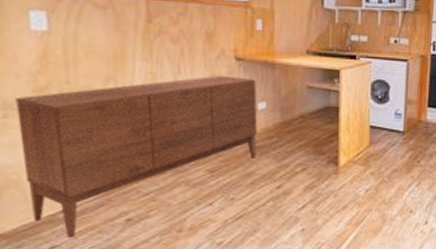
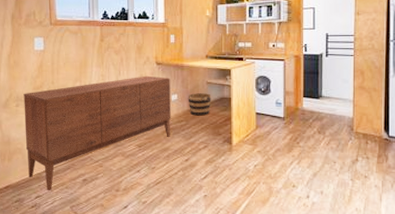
bucket: none [281,101,313,130] -> present [188,93,211,116]

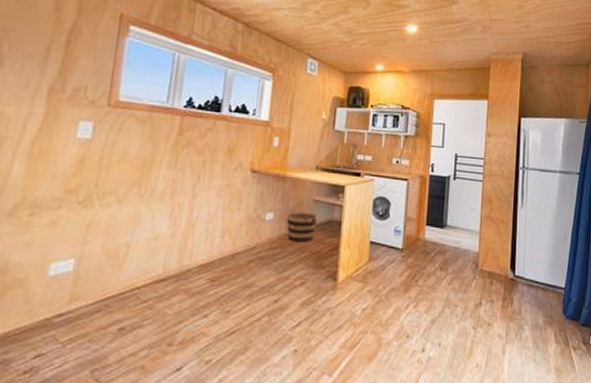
sideboard: present [23,75,171,191] -> none [28,185,267,347]

